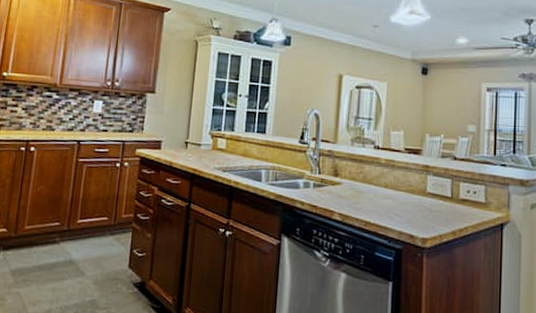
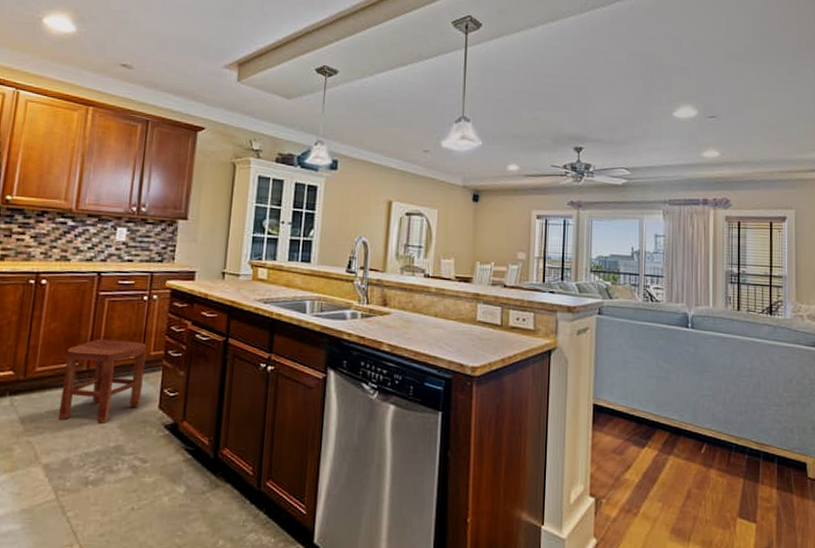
stool: none [42,202,118,279] -> present [58,339,146,423]

